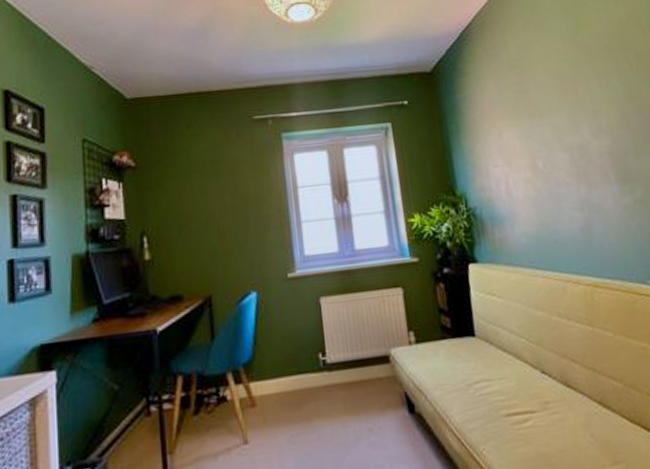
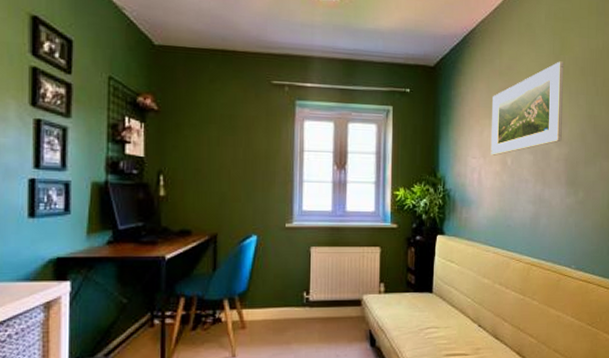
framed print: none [506,41,600,161] -> present [490,61,564,156]

